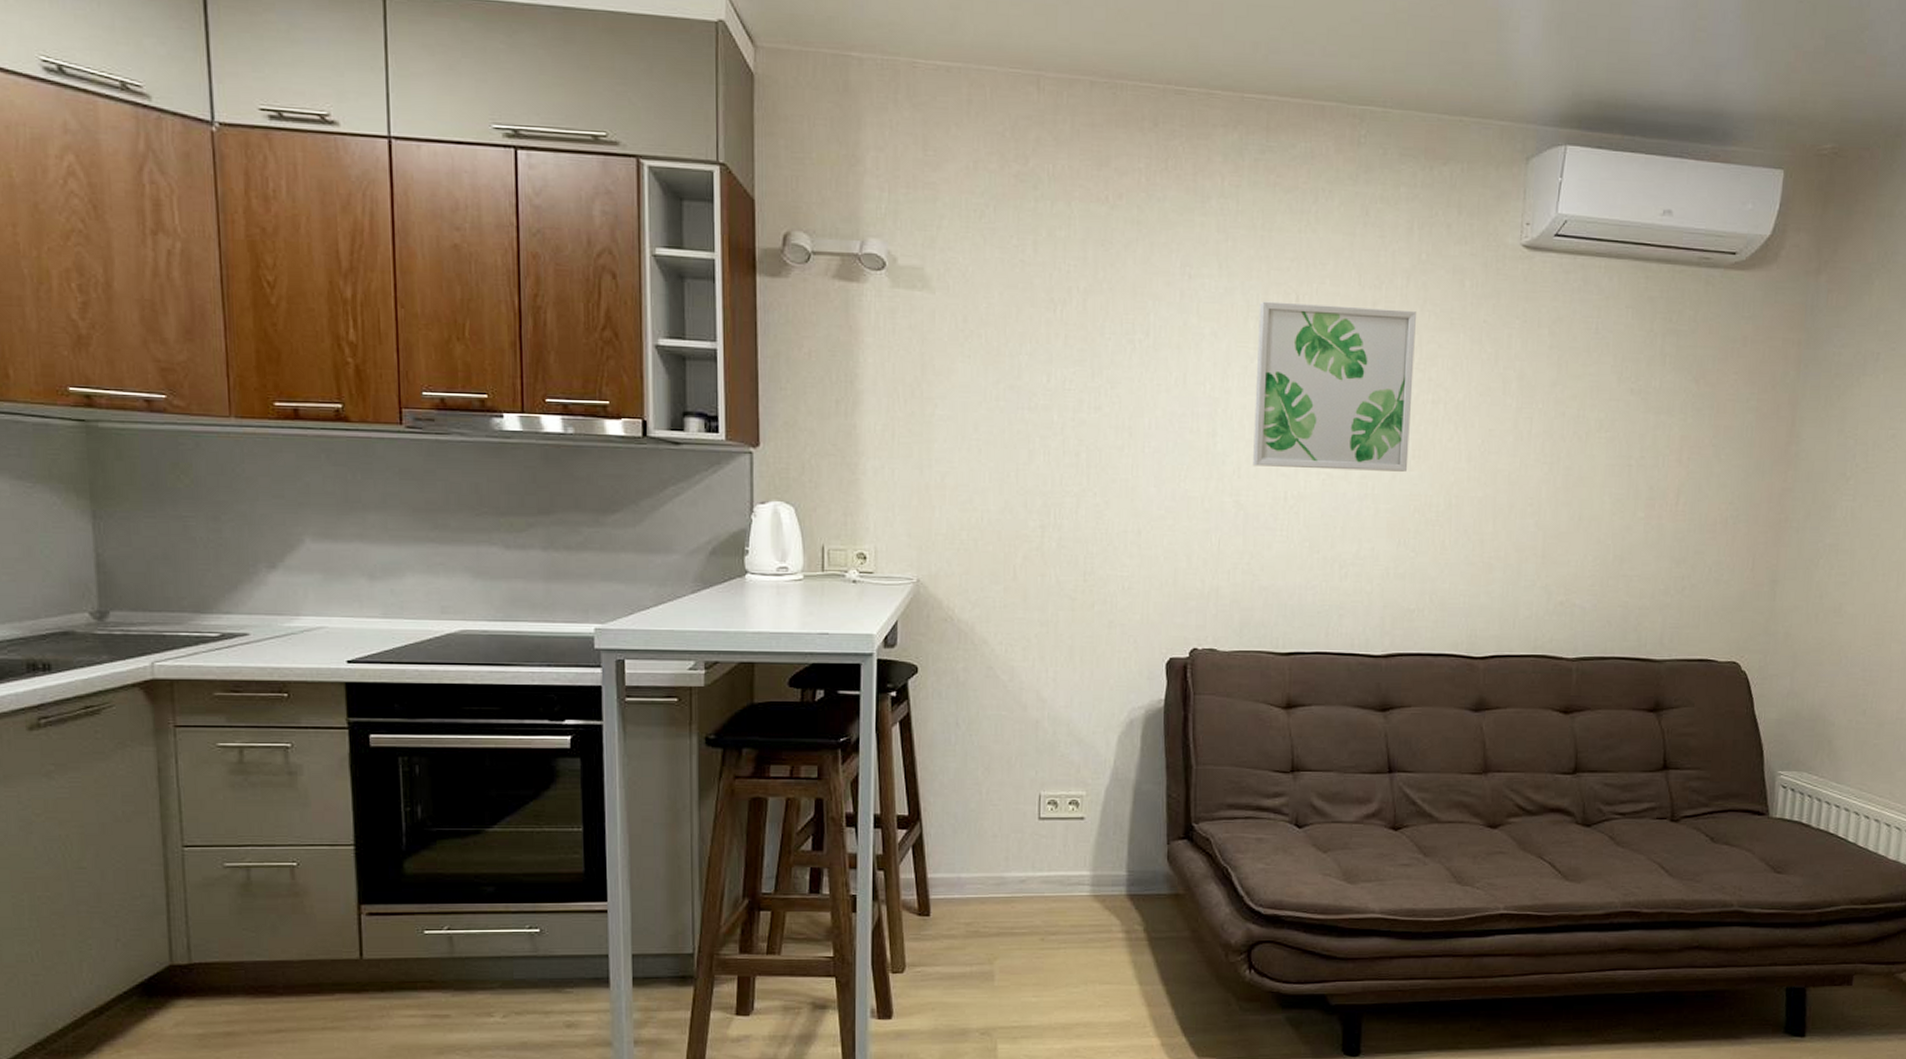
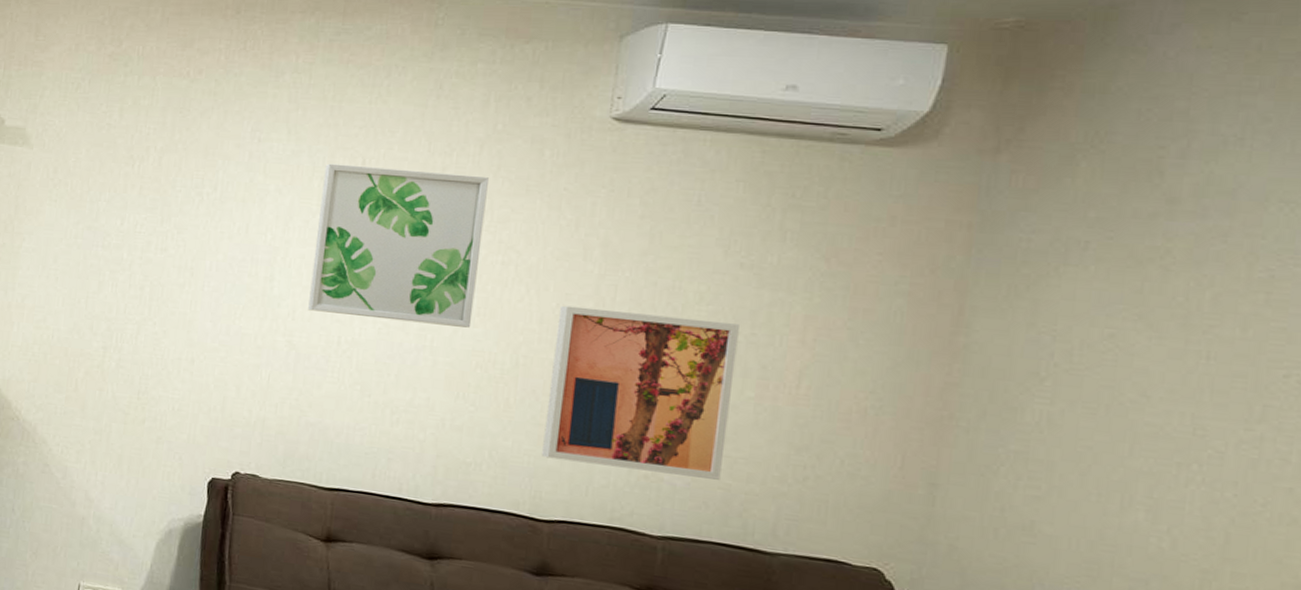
wall art: none [1475,441,1631,599] -> present [542,305,739,480]

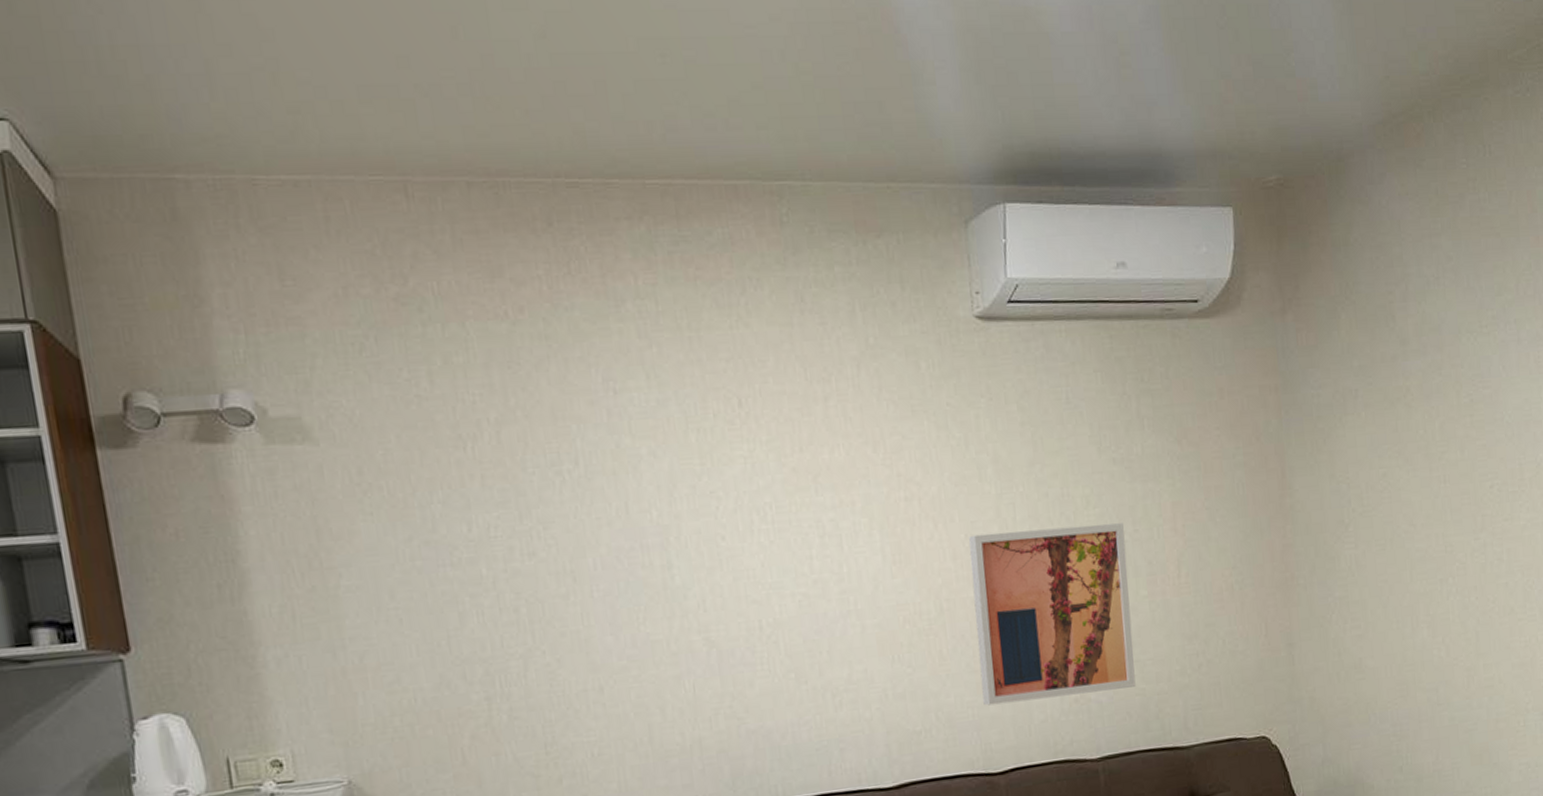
wall art: present [308,163,489,328] -> none [698,401,890,596]

